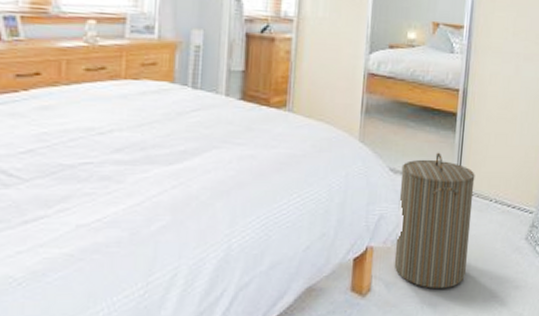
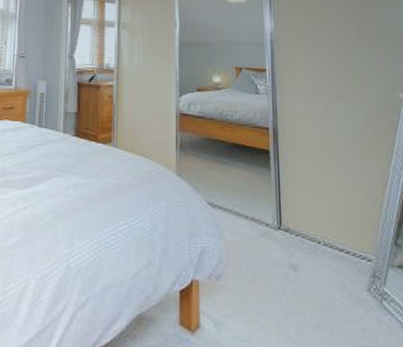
laundry hamper: present [394,152,475,289] -> none [219,188,301,337]

